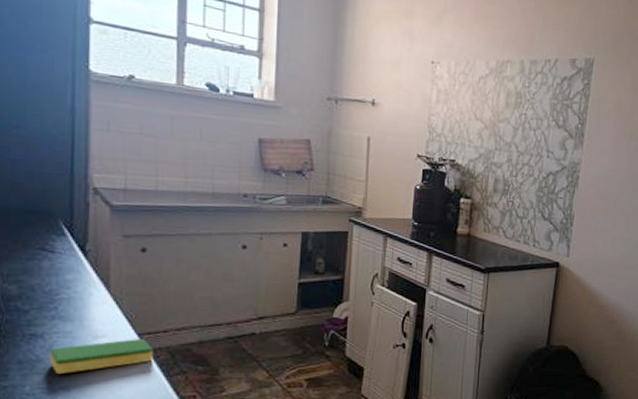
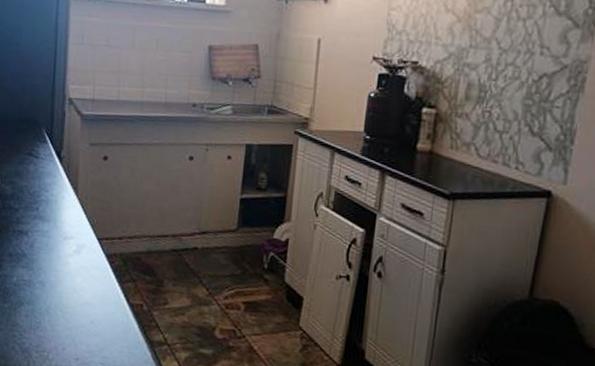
dish sponge: present [49,339,154,375] -> none [31,243,110,270]

